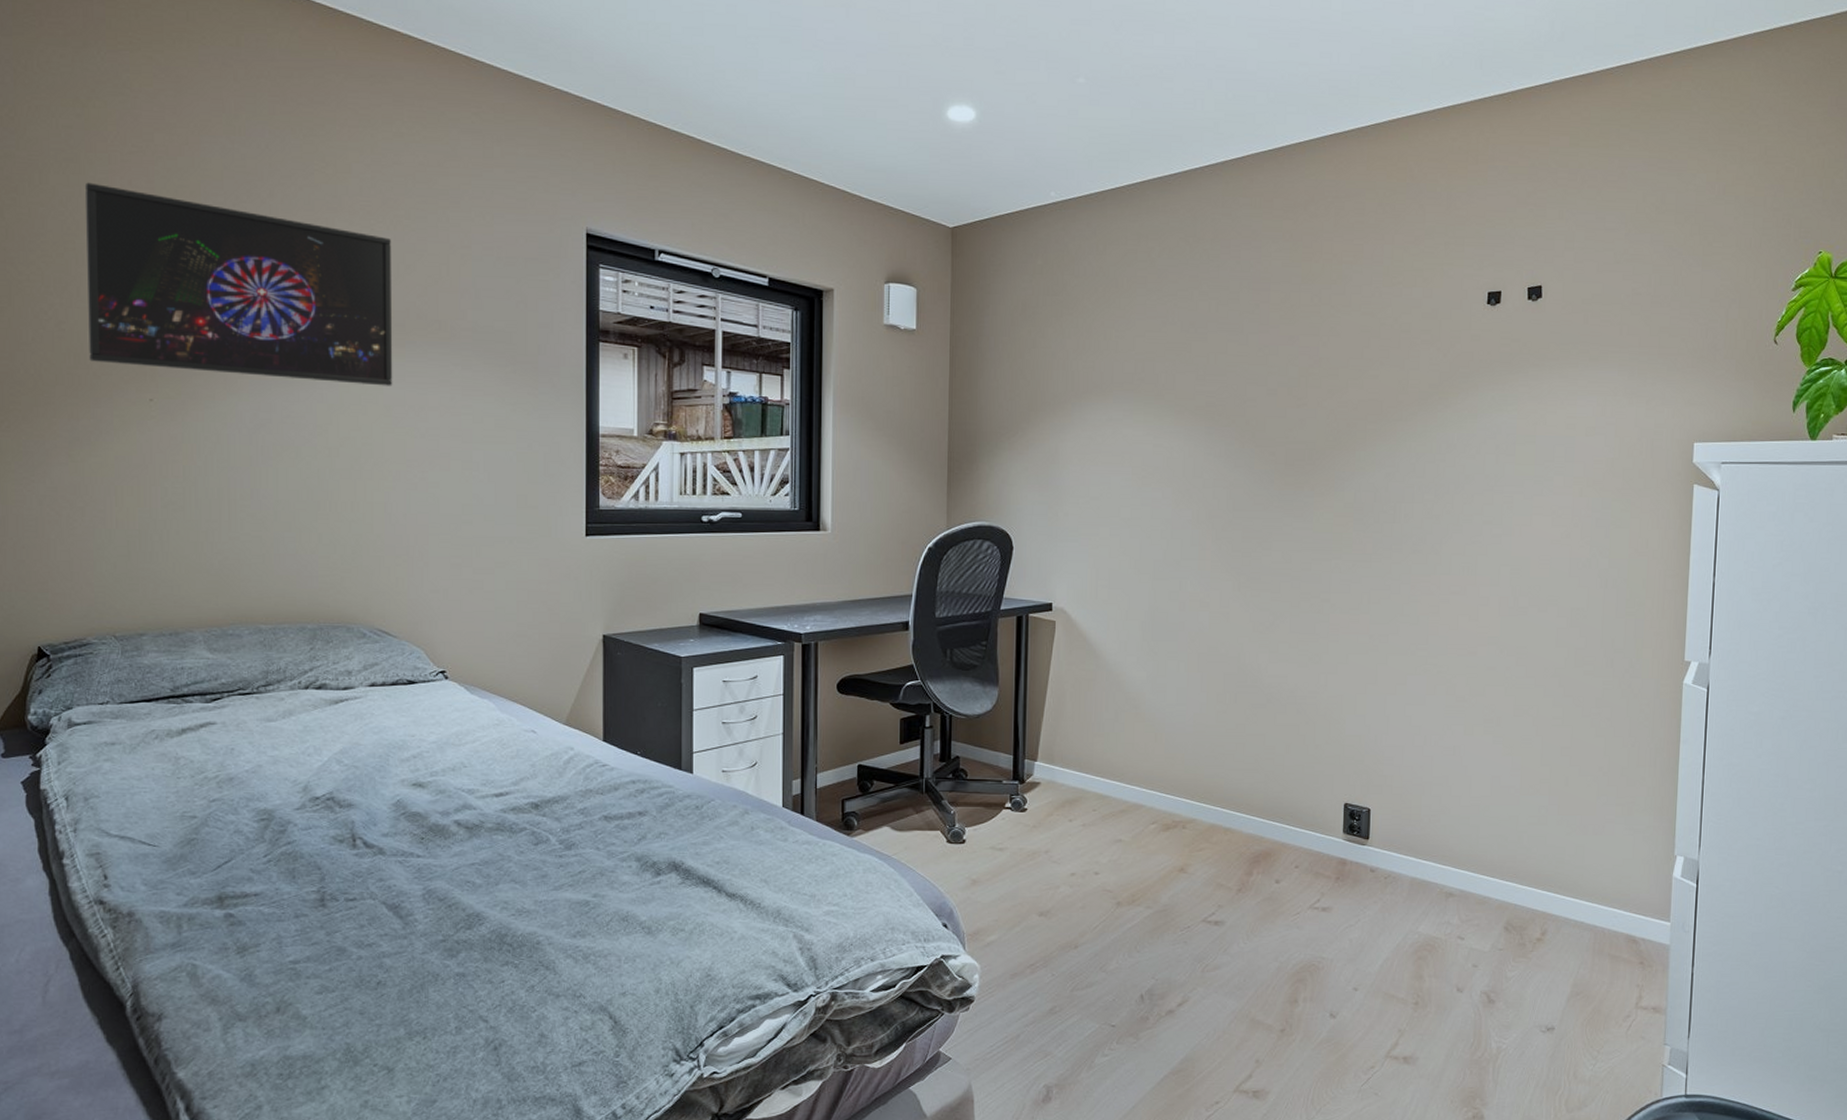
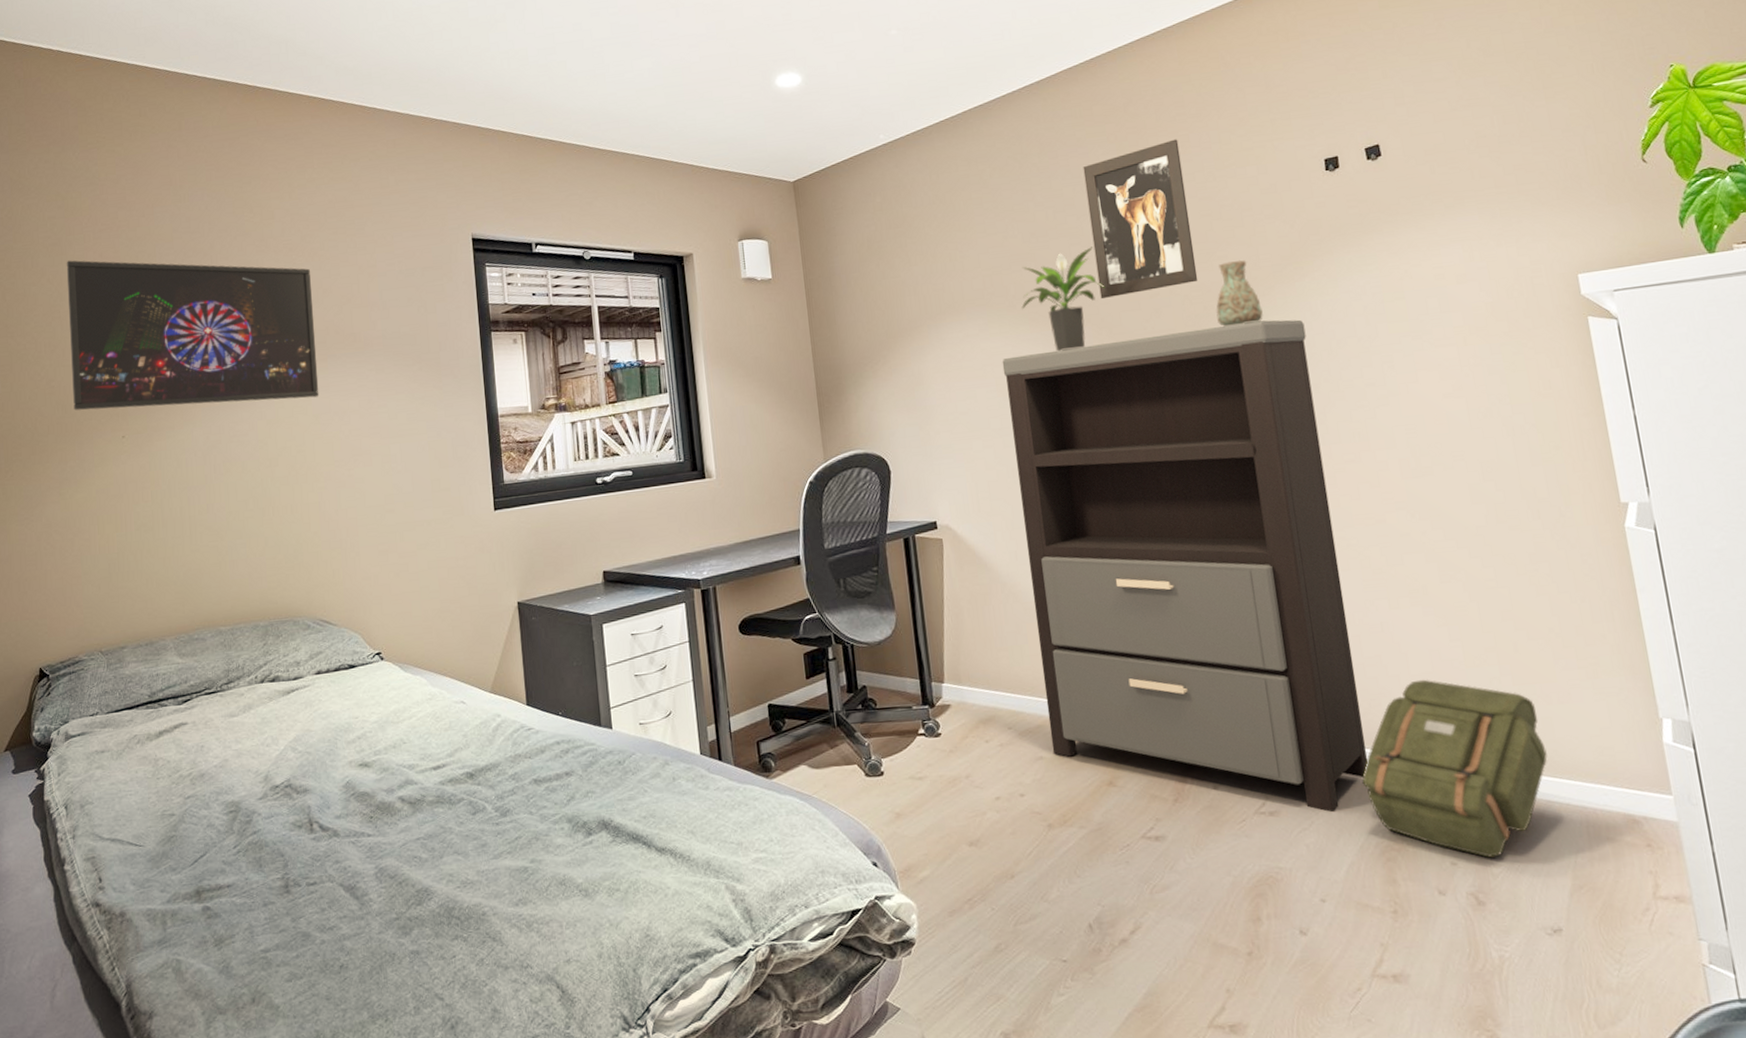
shelving unit: none [1132,445,1438,913] -> present [1002,319,1368,813]
potted plant: none [1169,346,1256,449] -> present [1022,246,1106,352]
wall art: none [1249,247,1352,402] -> present [1083,139,1198,300]
decorative vase: none [1358,381,1402,447] -> present [1216,259,1263,327]
backpack: none [1409,802,1574,963] -> present [1362,679,1548,858]

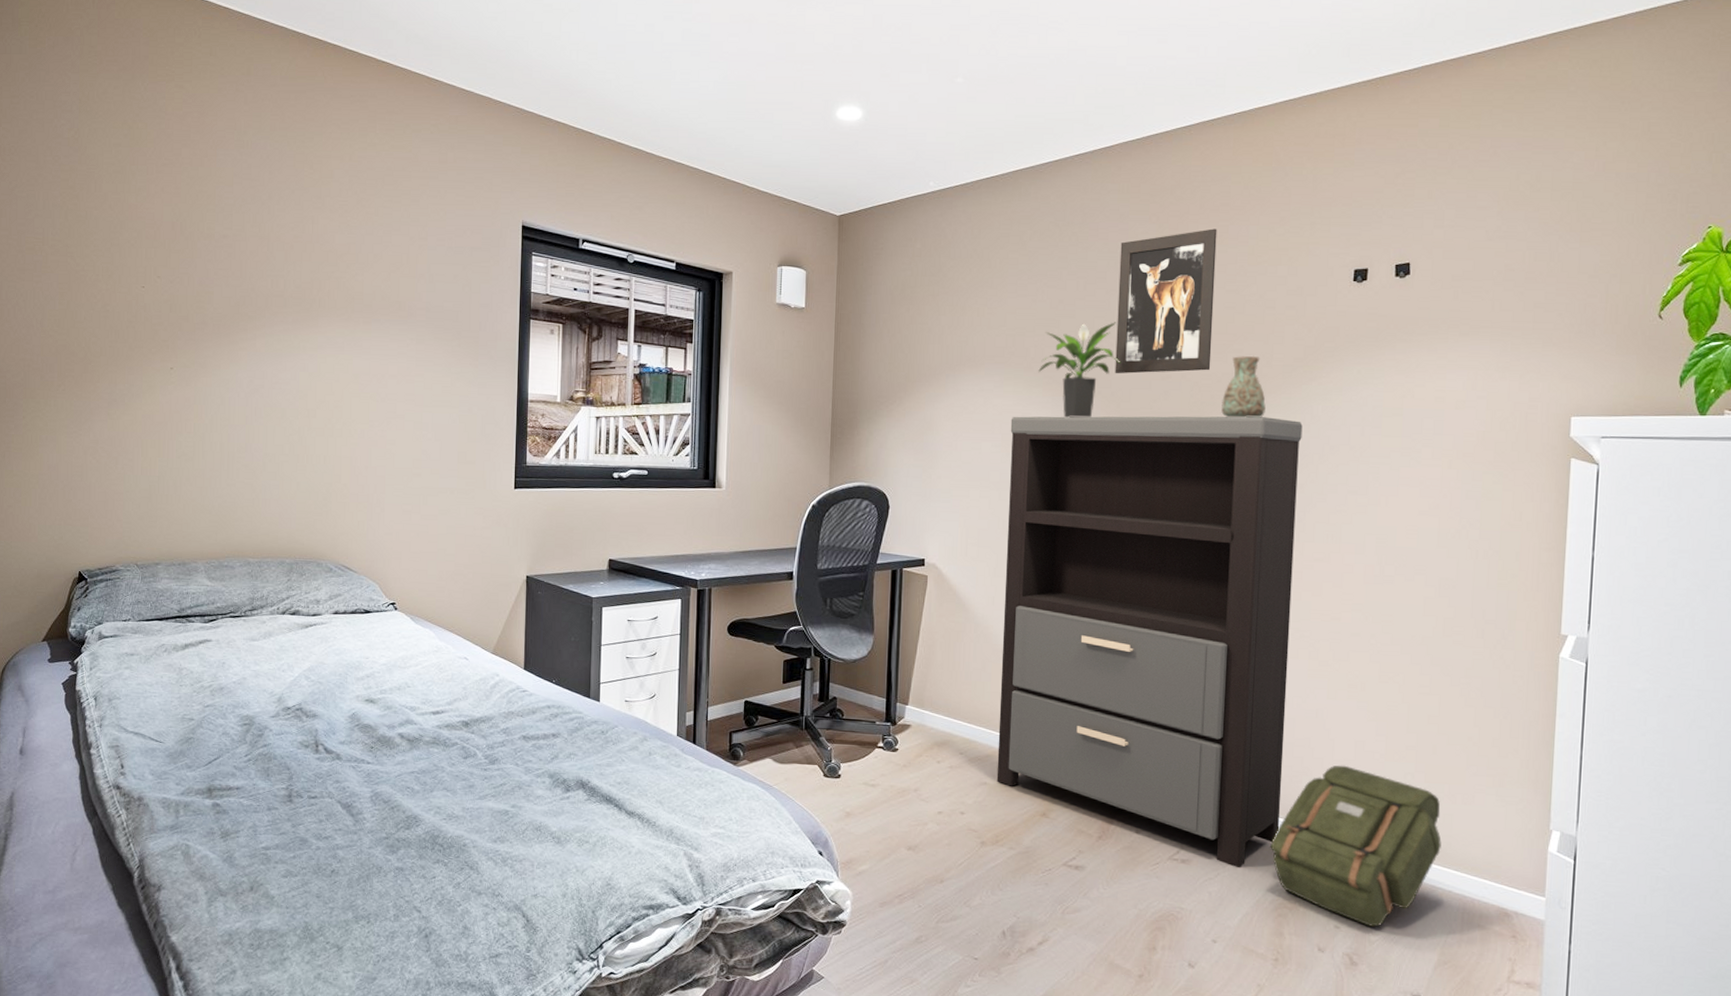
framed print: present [66,260,319,411] -> none [126,190,363,358]

